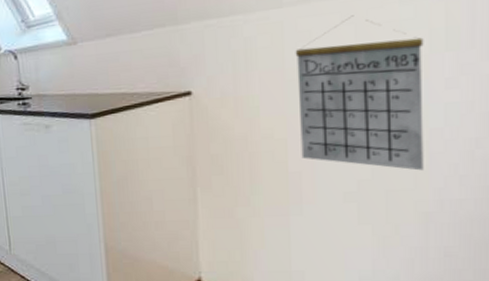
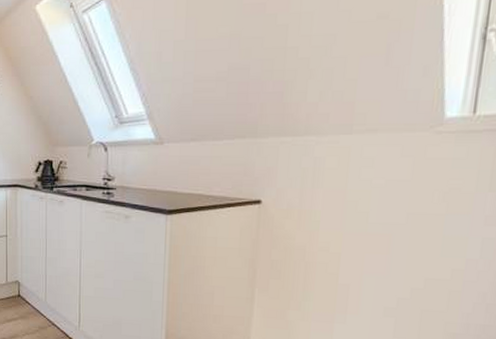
calendar: present [295,15,424,171] -> none [351,149,472,296]

